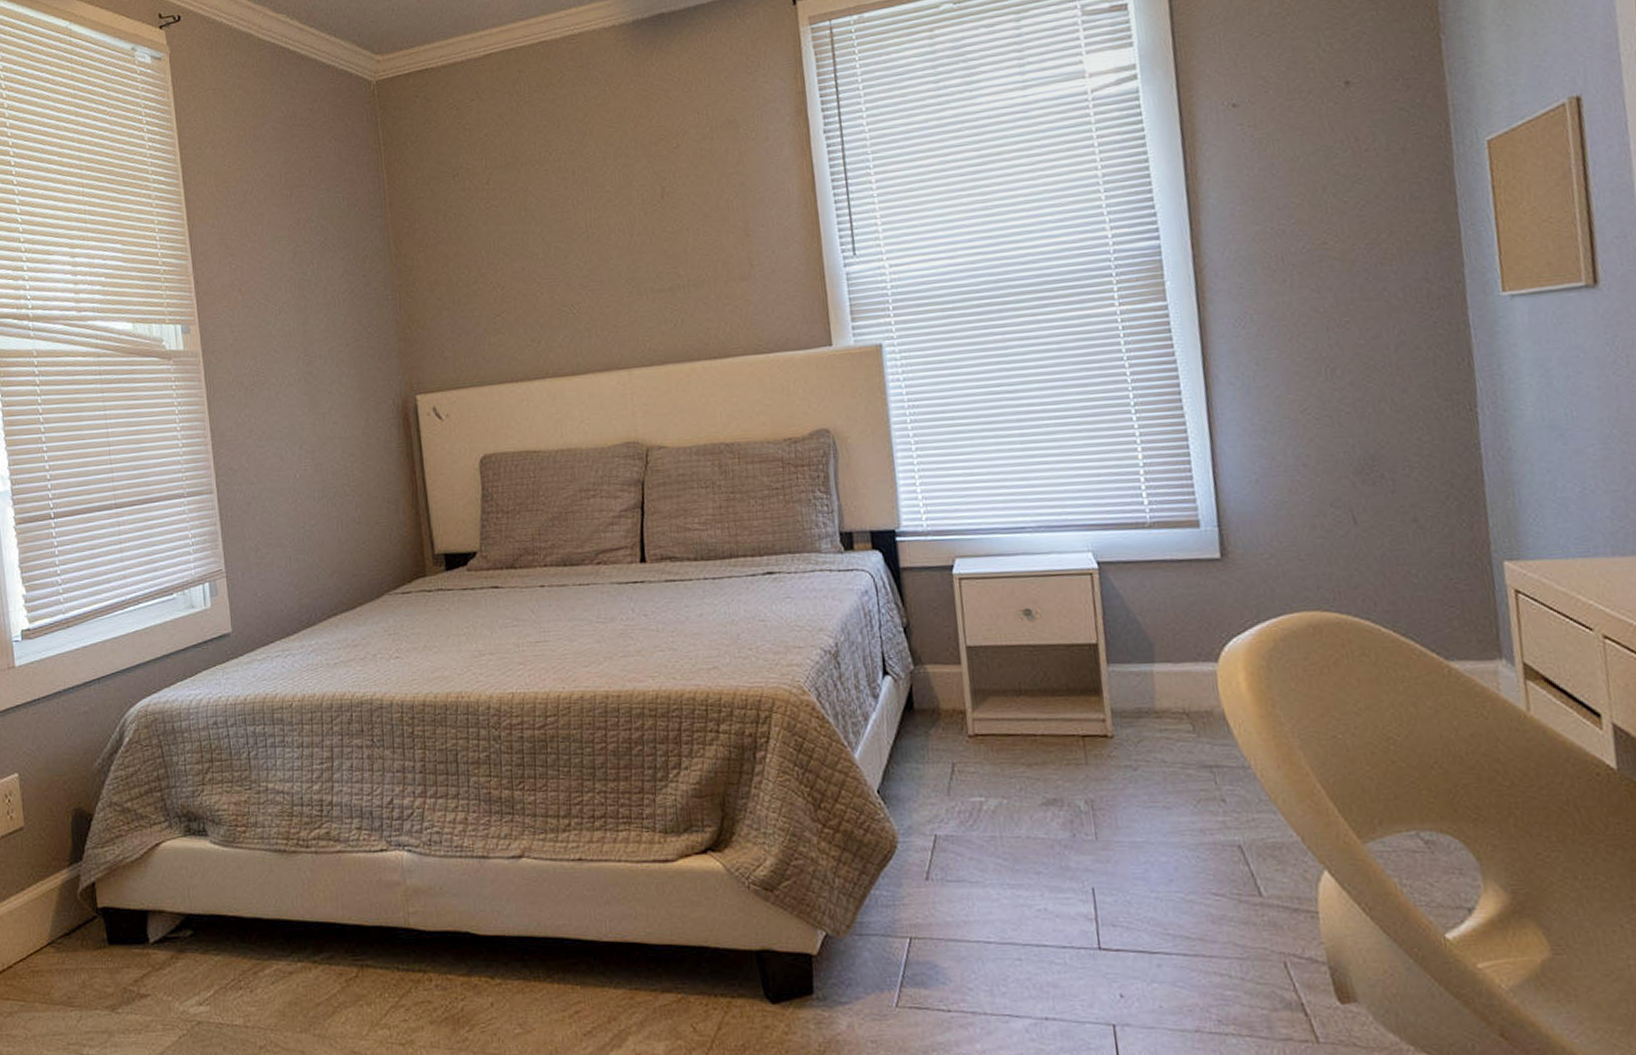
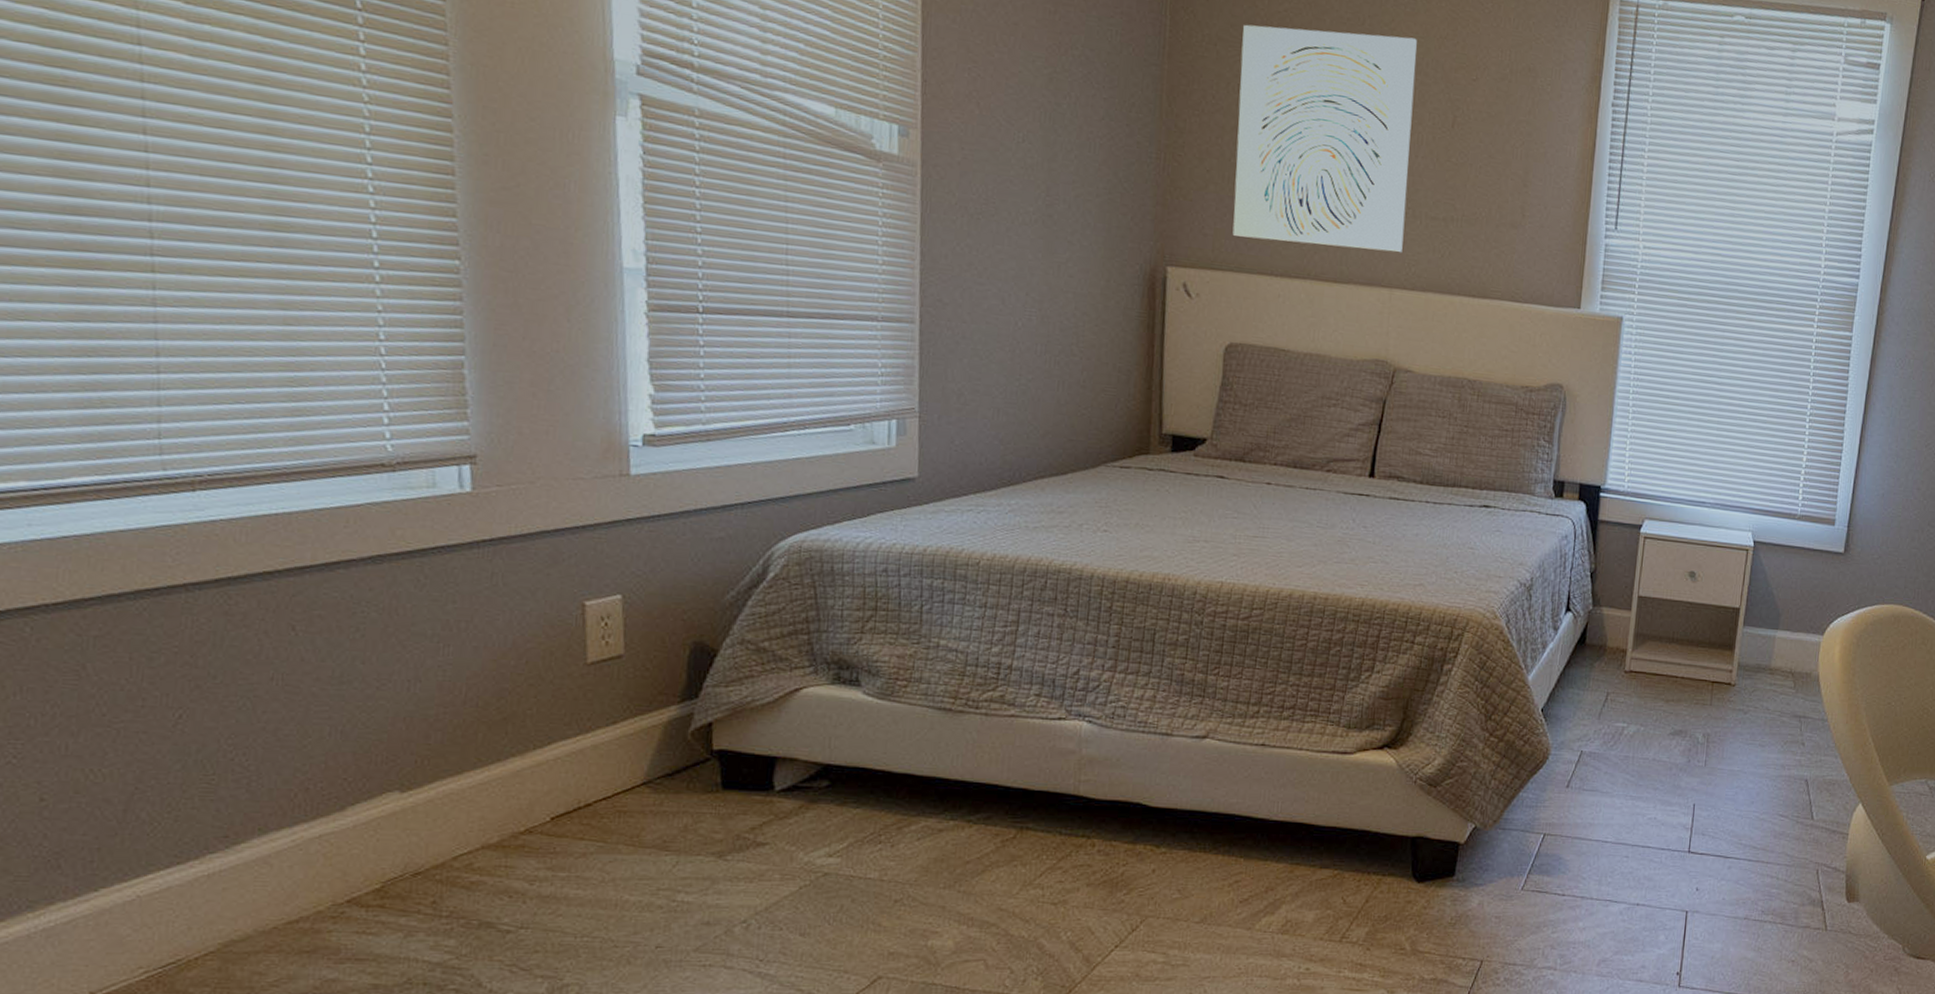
wall art: none [451,125,634,354] -> present [1232,24,1417,253]

